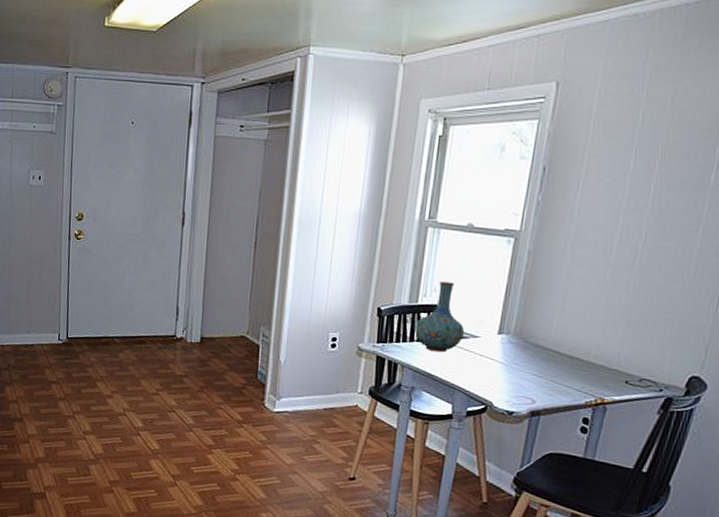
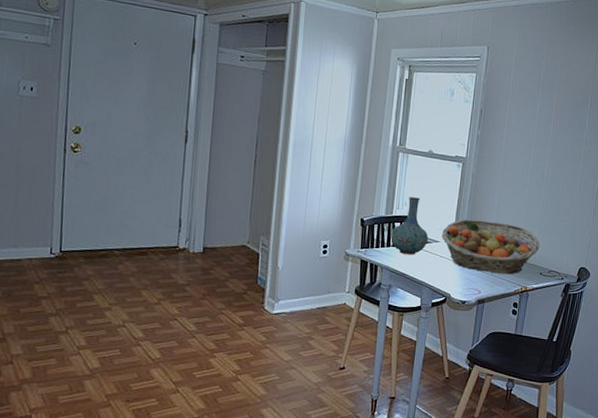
fruit basket: none [482,309,627,381] -> present [441,219,540,274]

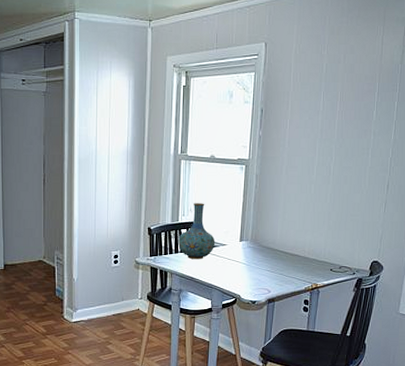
fruit basket: present [441,219,540,274] -> none [228,220,329,273]

